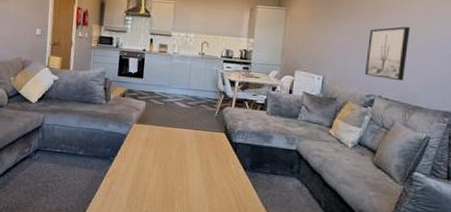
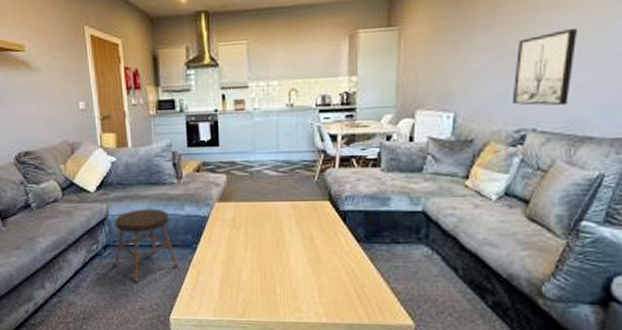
stool: none [41,121,96,186] -> present [114,208,178,283]

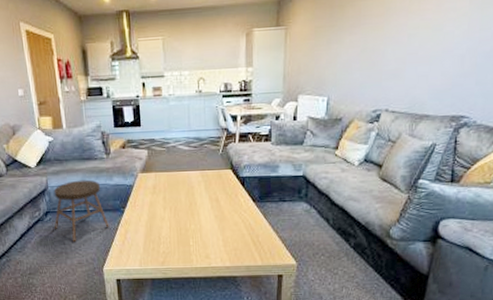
wall art: present [511,29,577,106] -> none [370,30,419,91]

